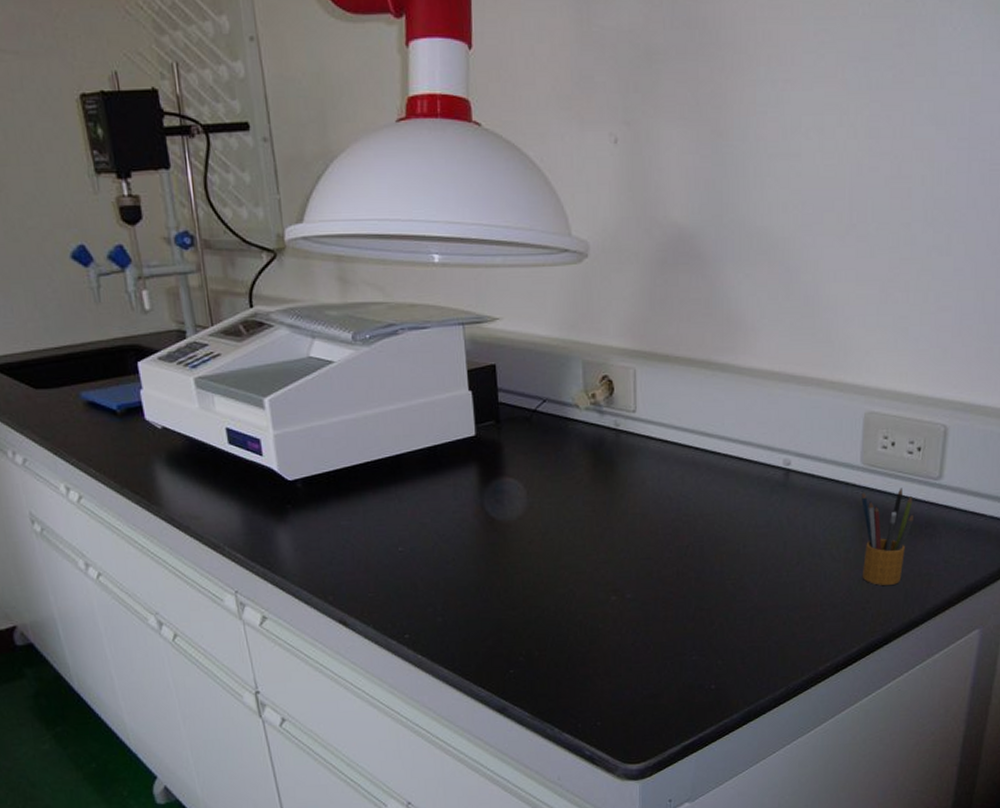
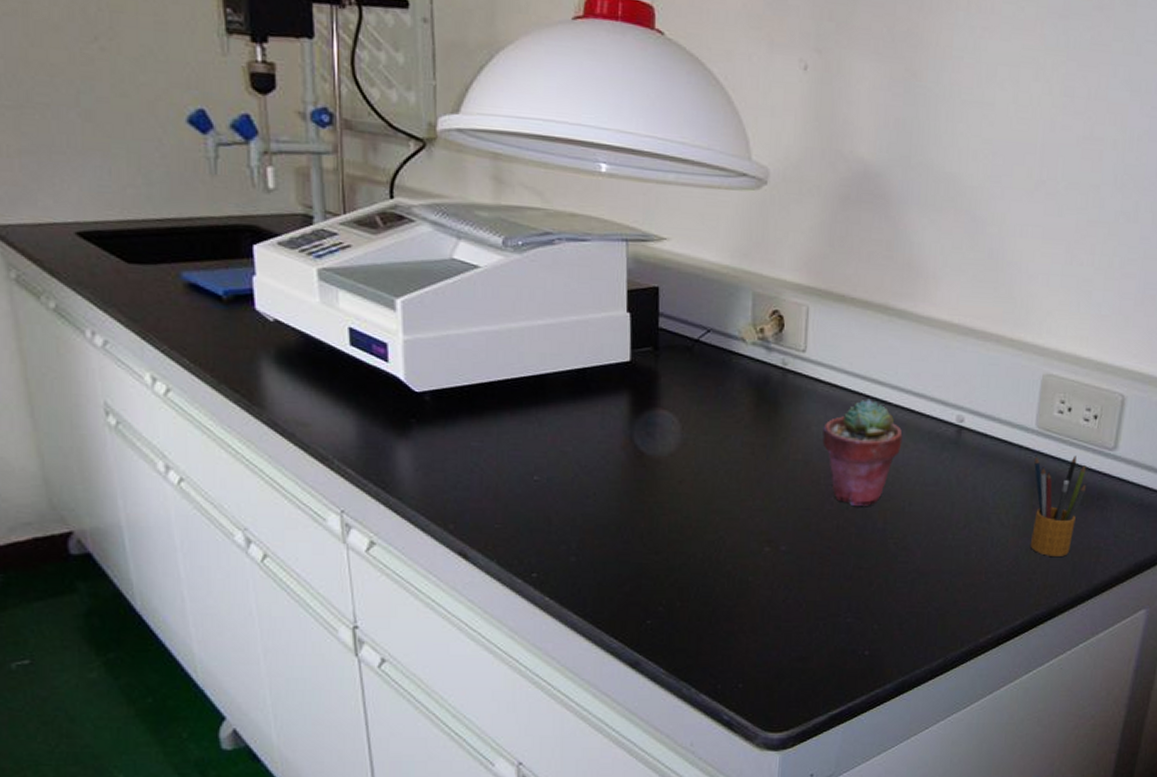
potted succulent: none [657,450,733,552] -> present [822,398,903,506]

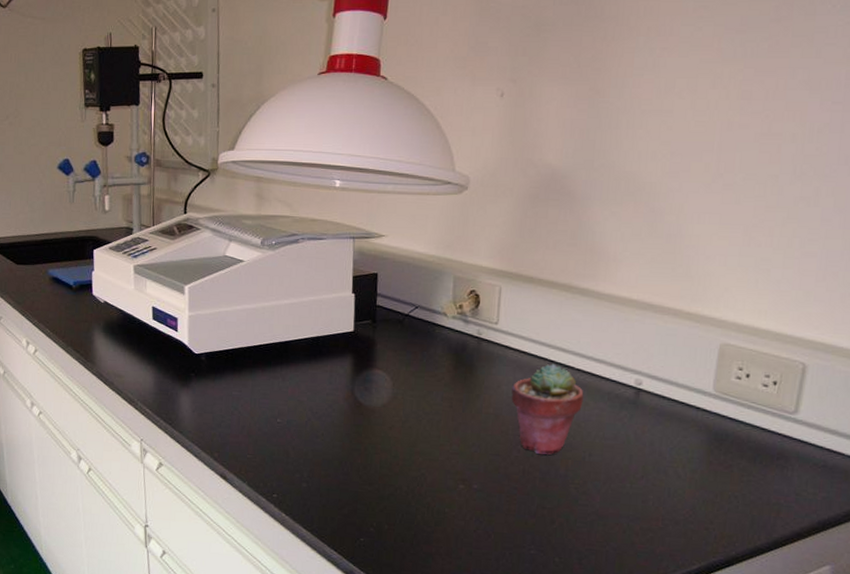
pencil box: present [1030,455,1086,556] -> none [707,416,765,510]

